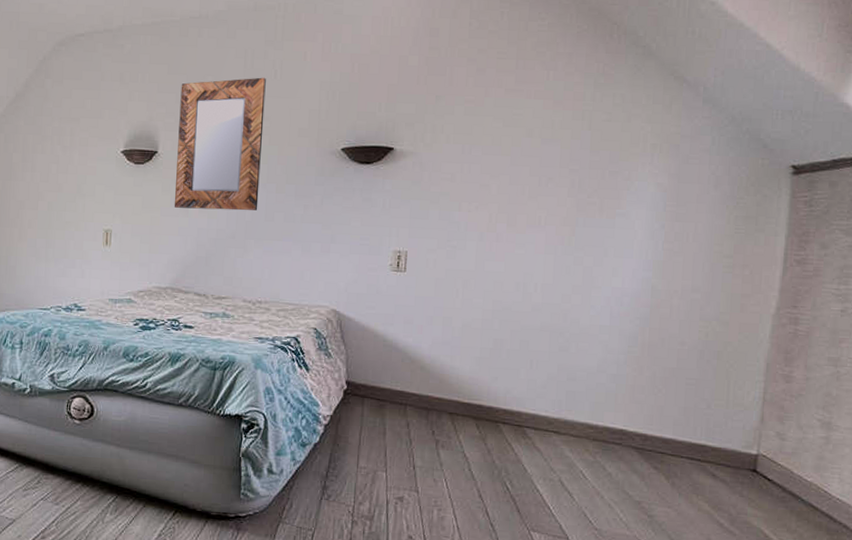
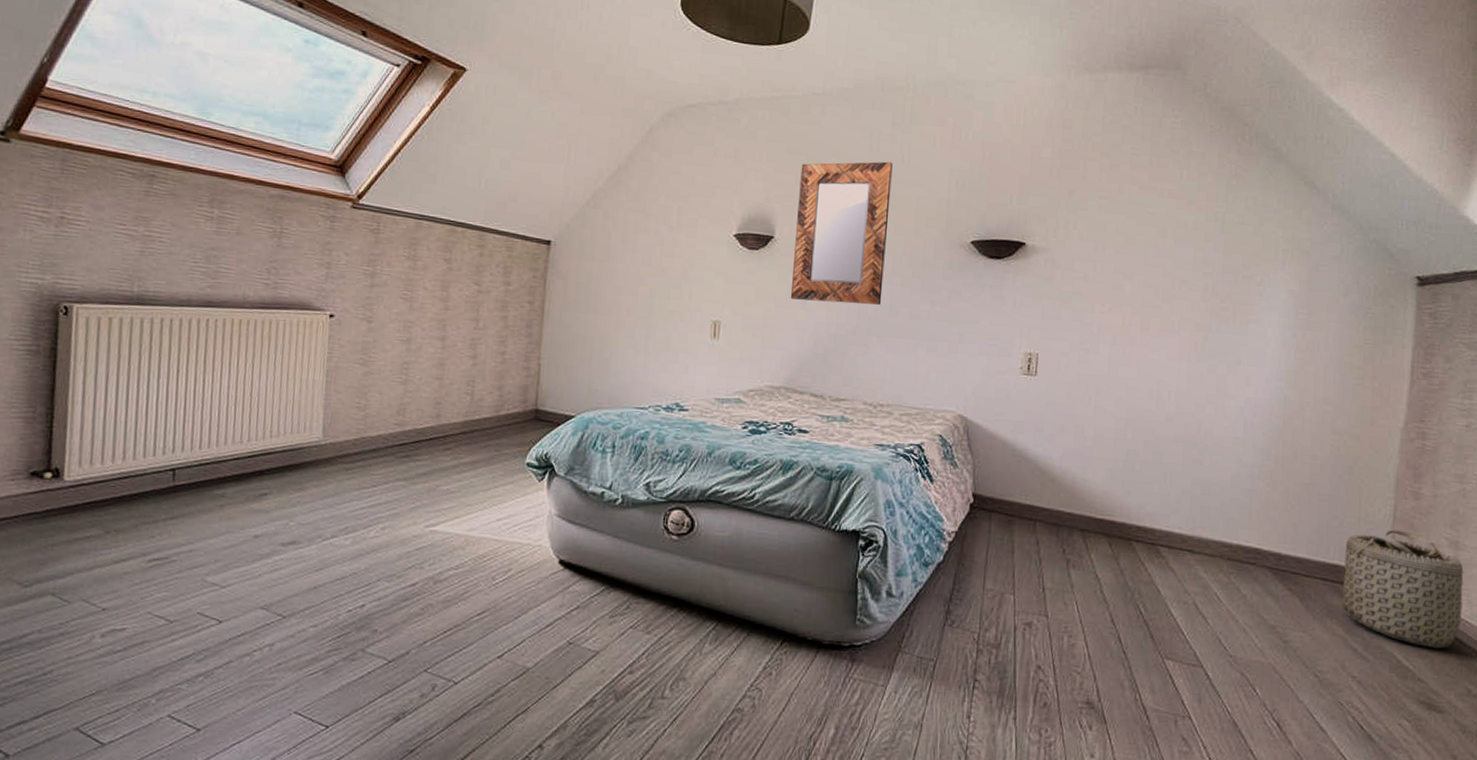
basket: none [706,411,837,524] -> present [1339,529,1465,649]

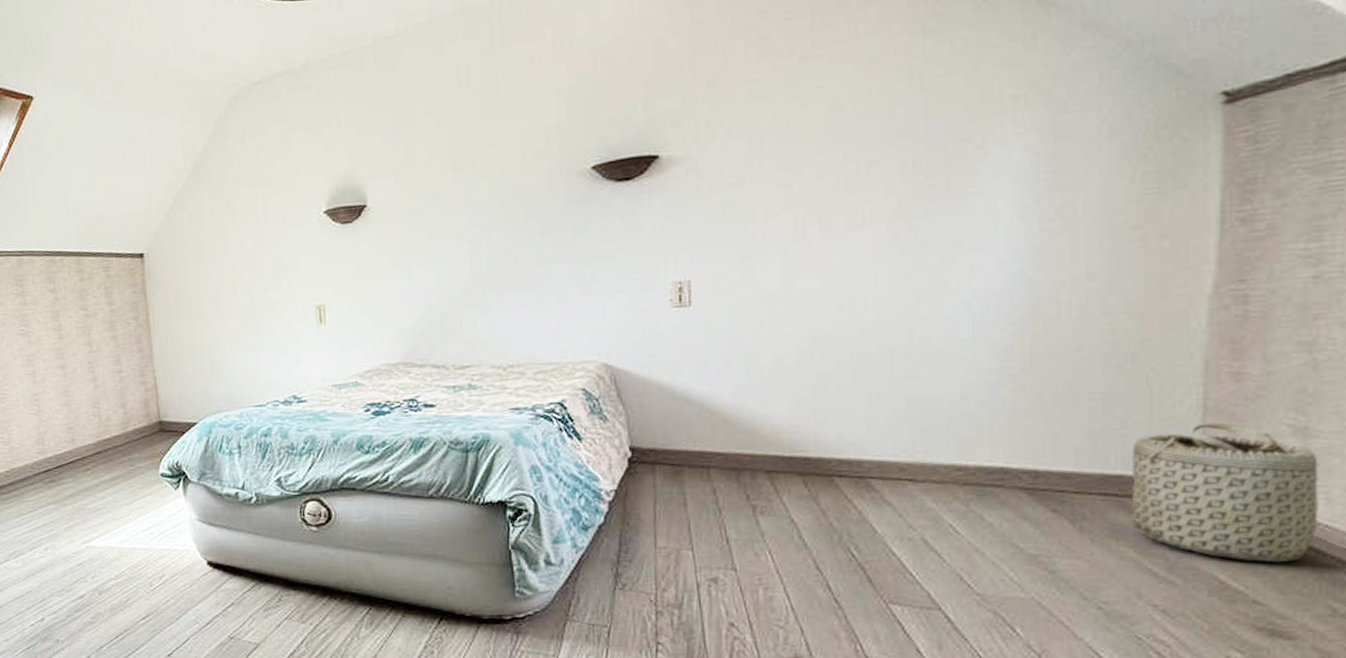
home mirror: present [790,161,893,305] -> none [384,95,496,268]

